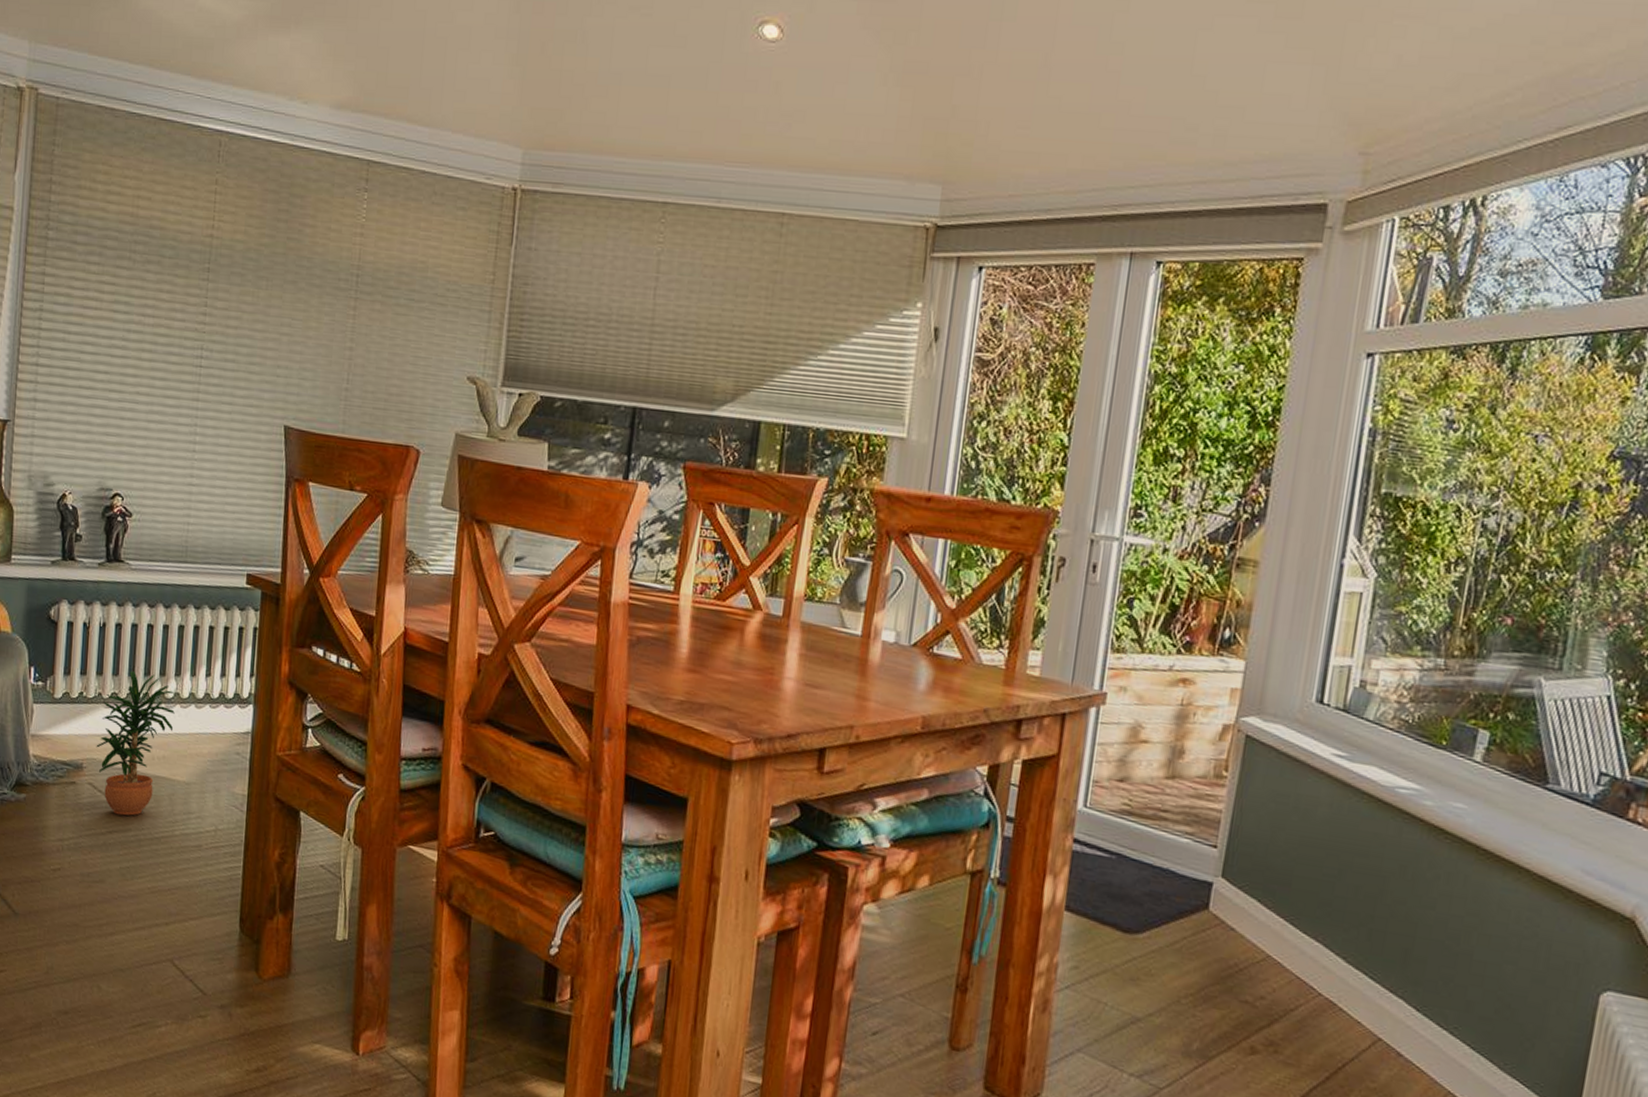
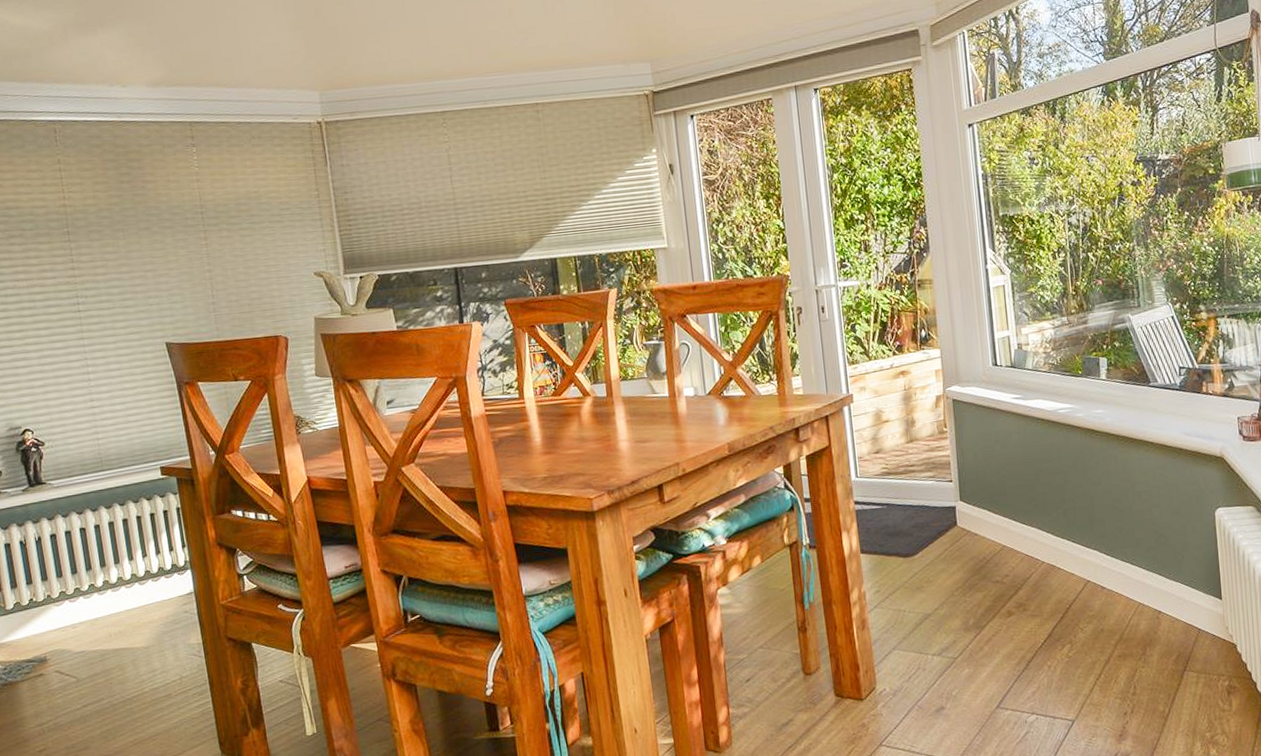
potted plant: present [96,670,175,816] -> none [54,568,123,690]

